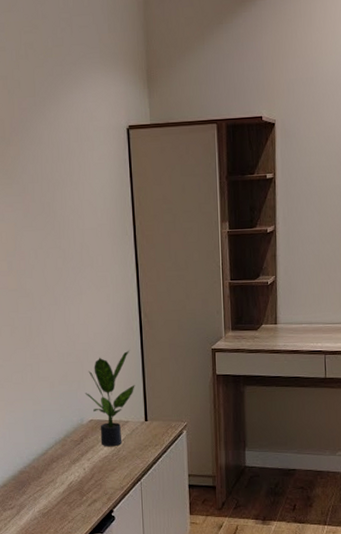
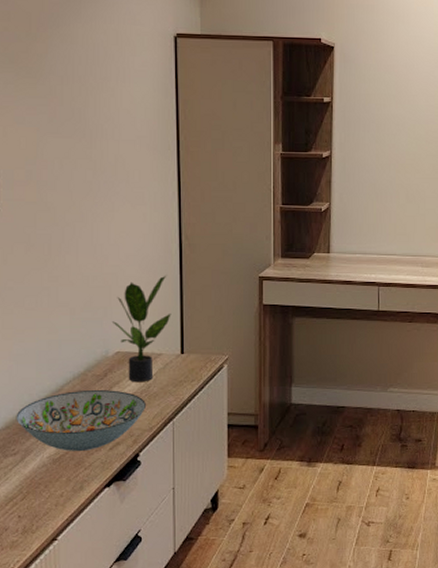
decorative bowl: none [11,453,117,507] -> present [16,390,146,451]

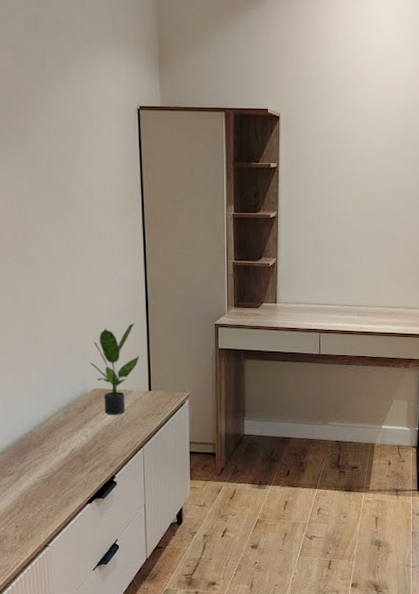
decorative bowl: present [16,390,146,451] -> none [11,421,120,473]

